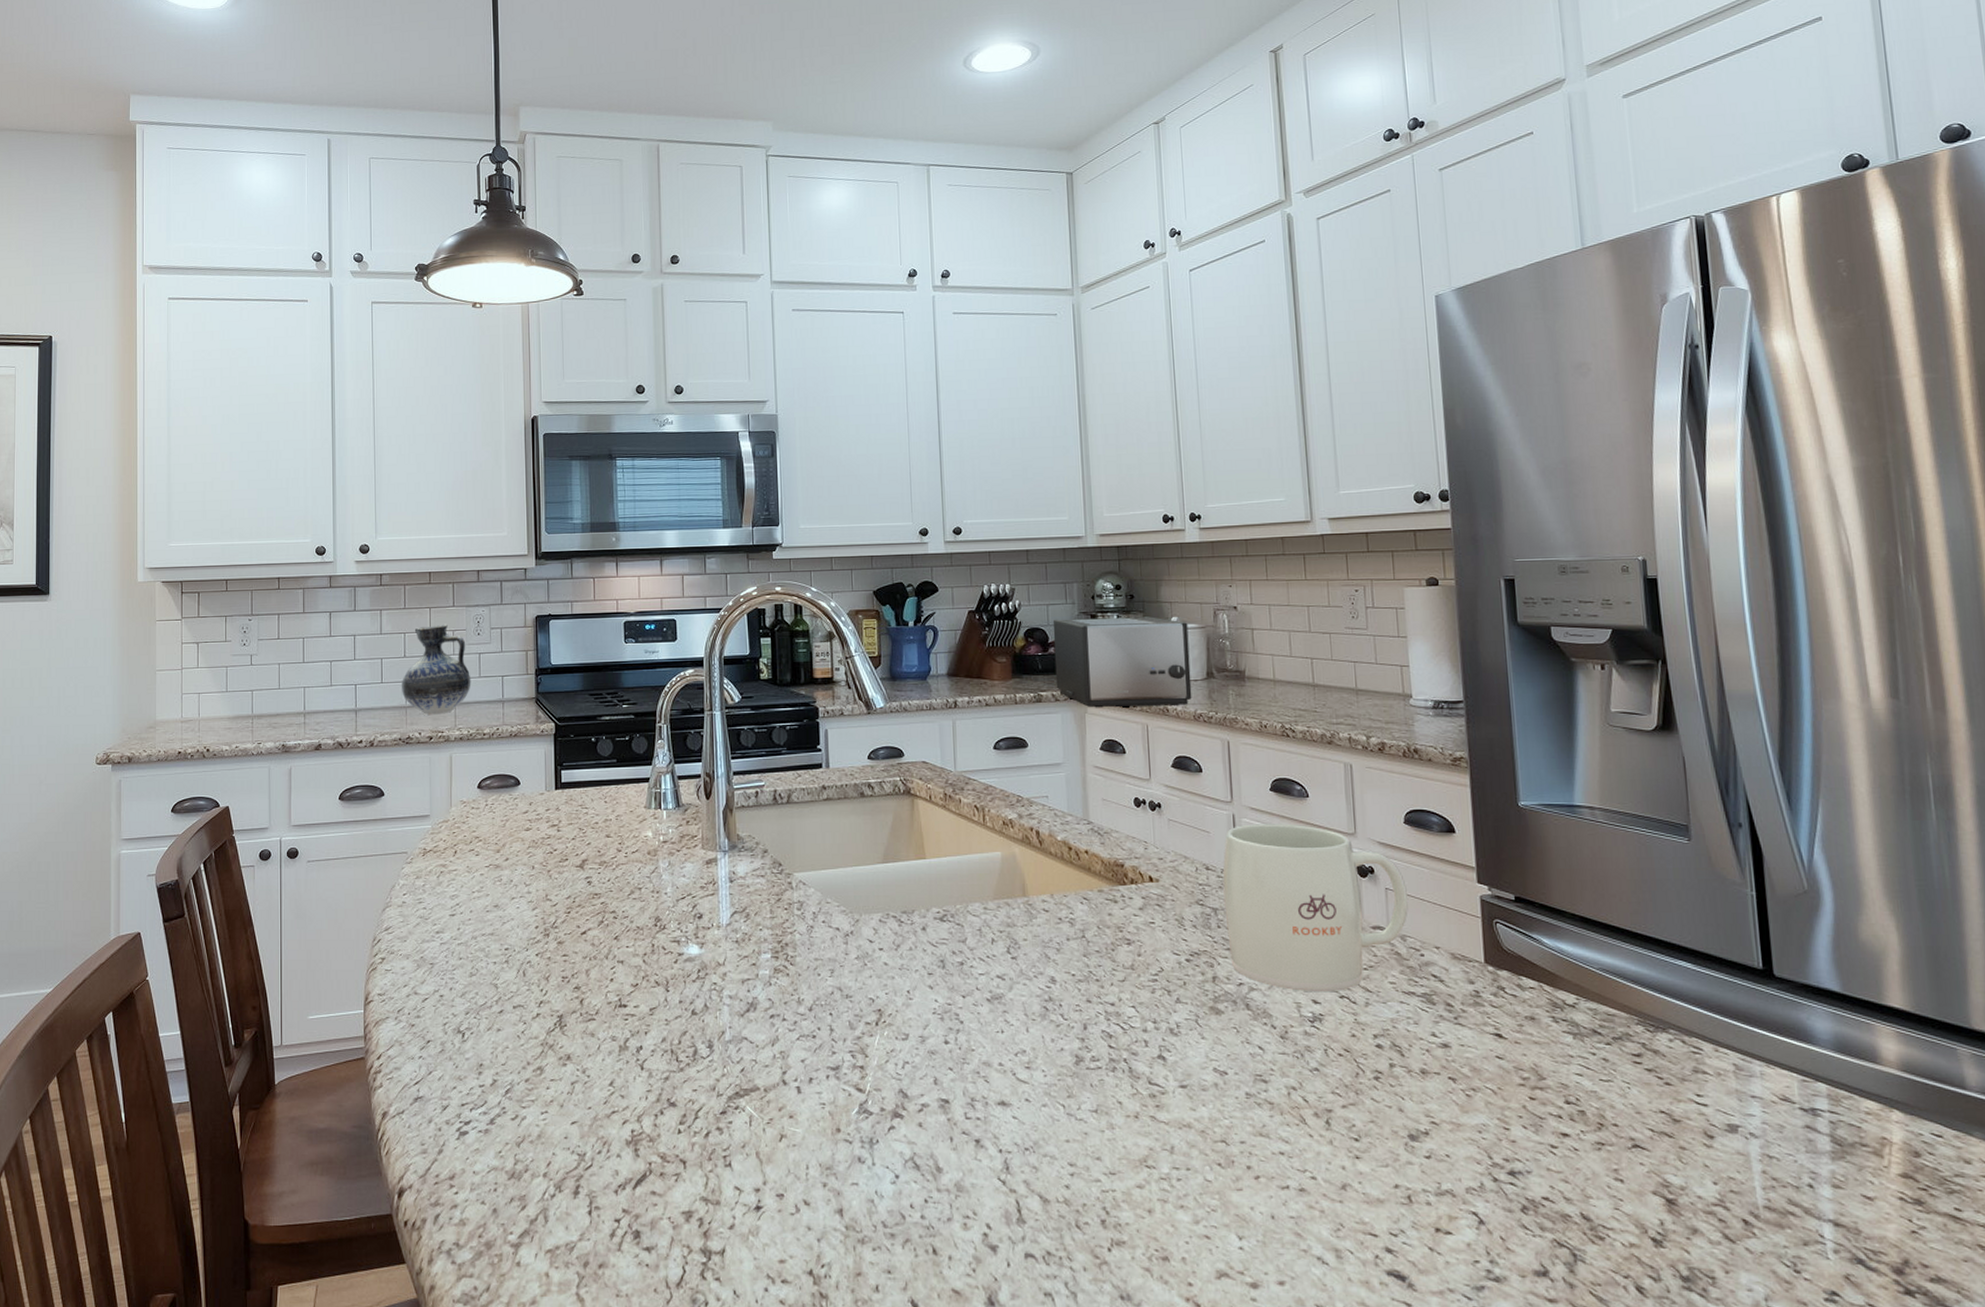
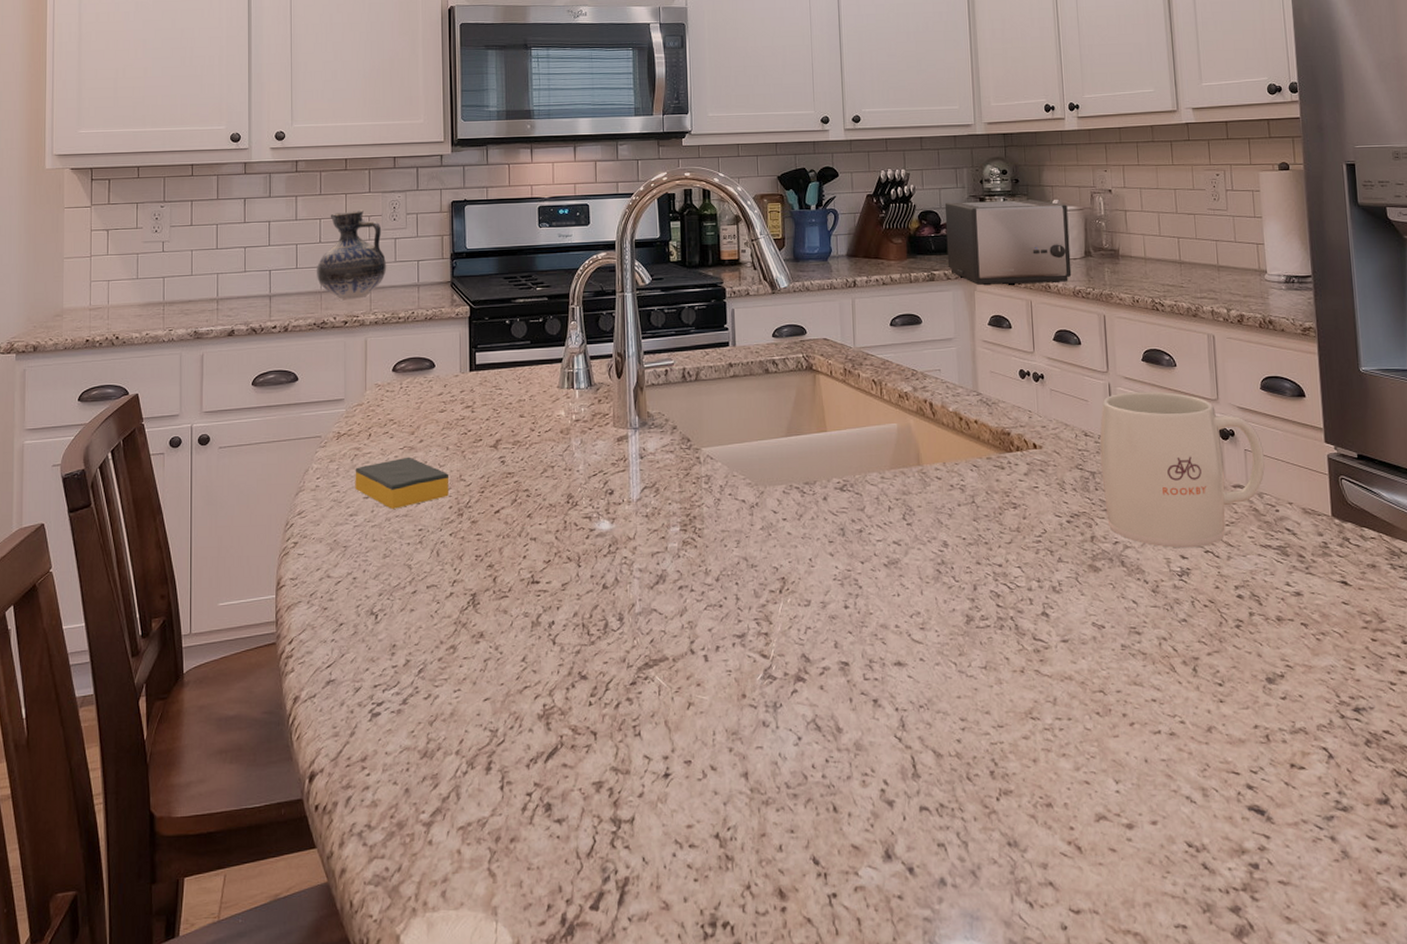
sponge: none [441,875,535,927] -> present [355,457,450,509]

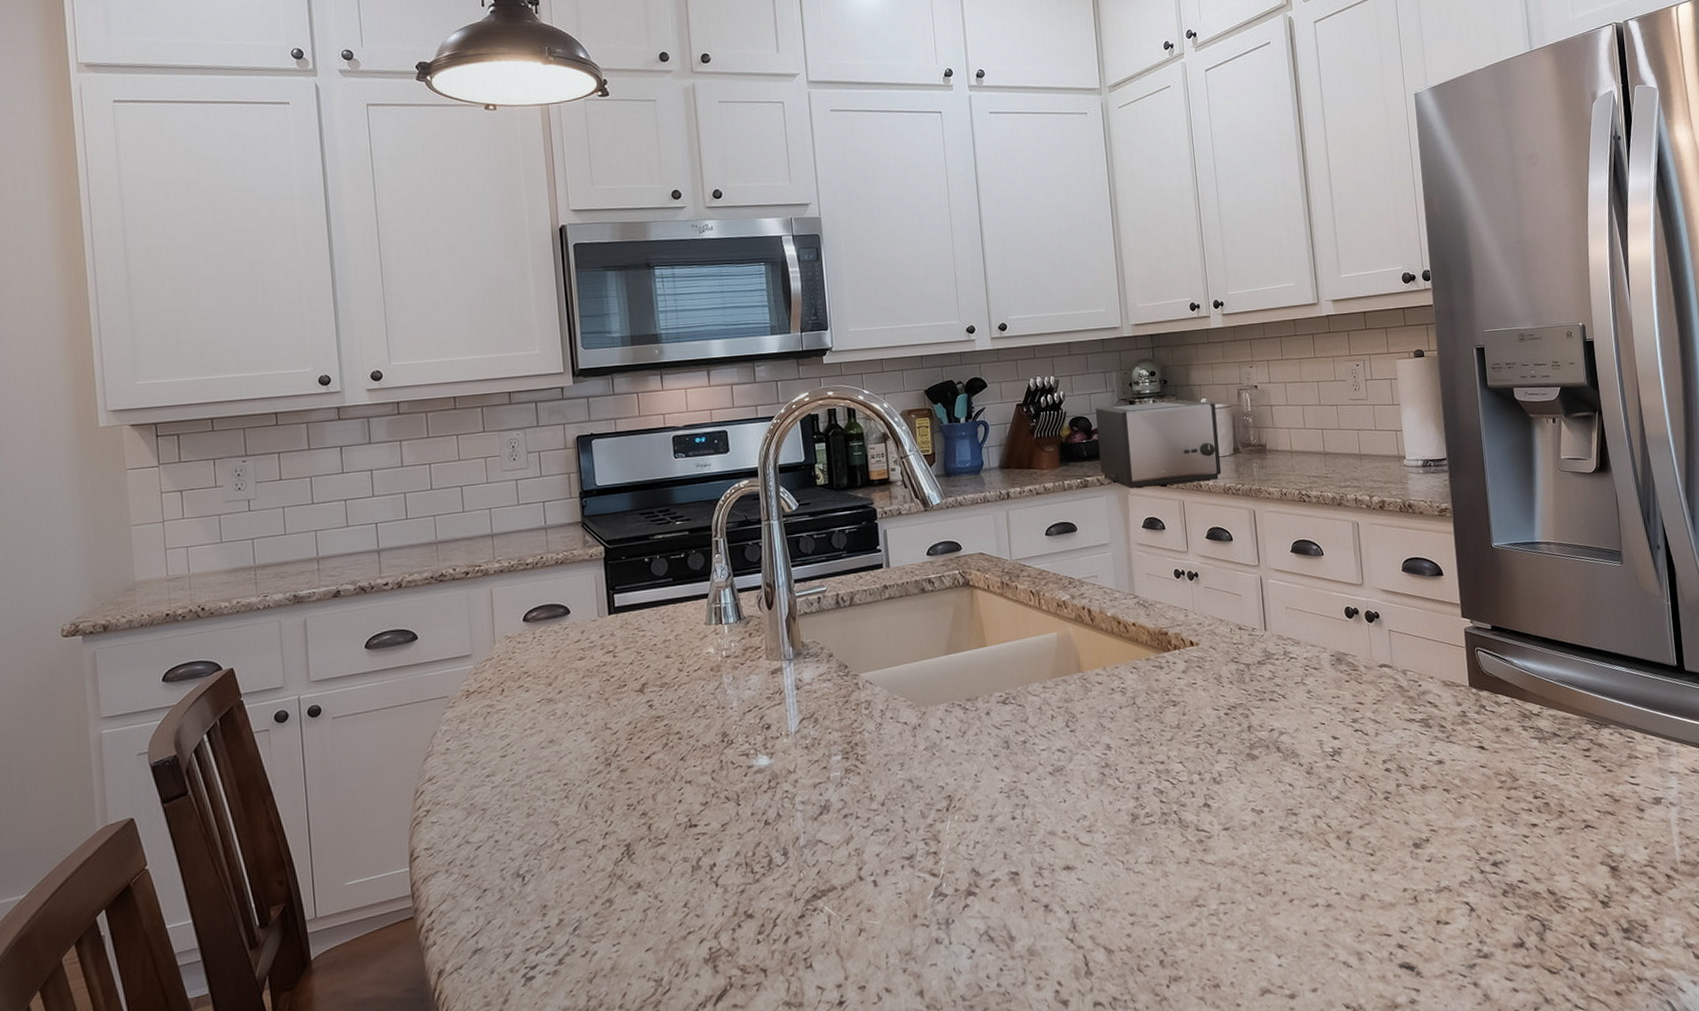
ceramic jug: present [316,210,387,299] -> none [429,451,510,549]
sponge: present [355,457,450,509] -> none [488,709,594,766]
mug: present [1099,391,1265,548] -> none [1253,581,1408,730]

